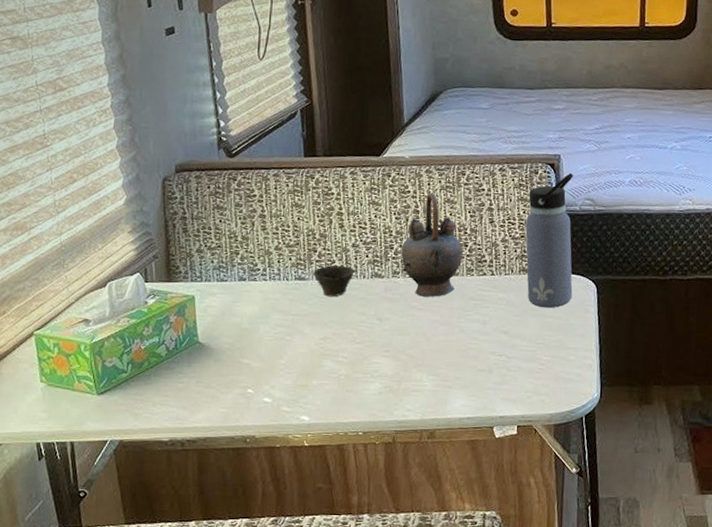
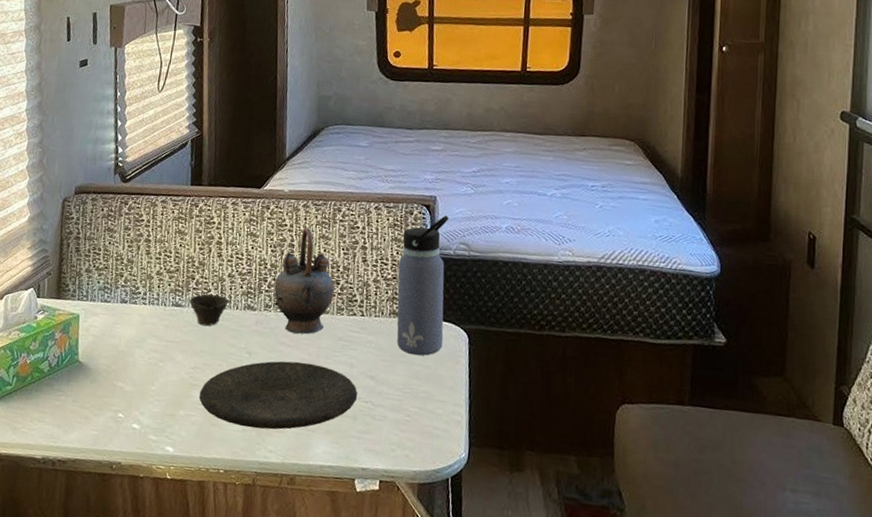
plate: none [331,323,492,391] -> present [198,361,358,430]

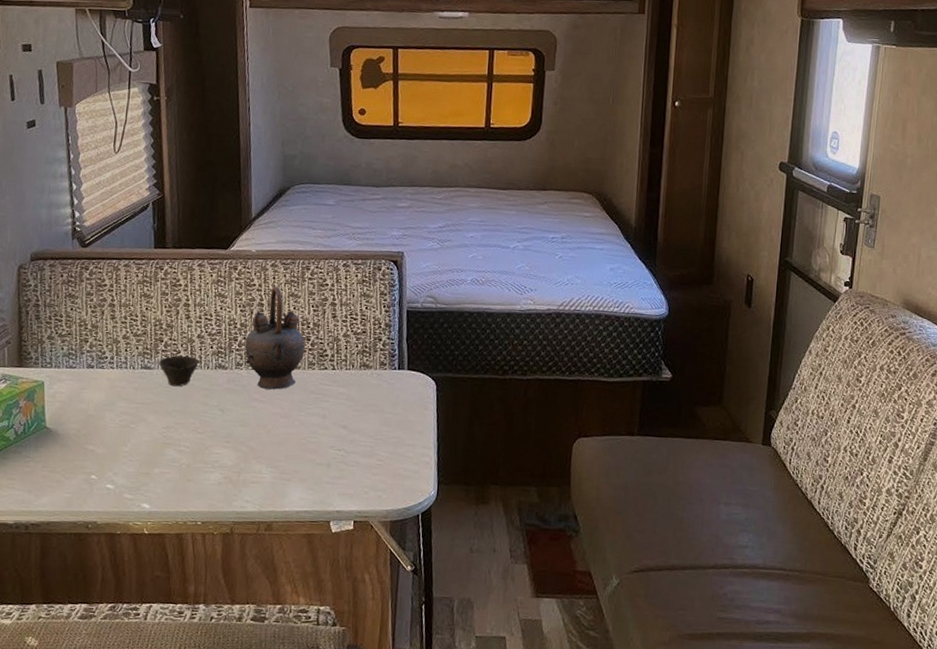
plate: present [198,361,358,430] -> none [173,416,331,481]
water bottle: present [396,216,449,356] -> none [367,270,416,404]

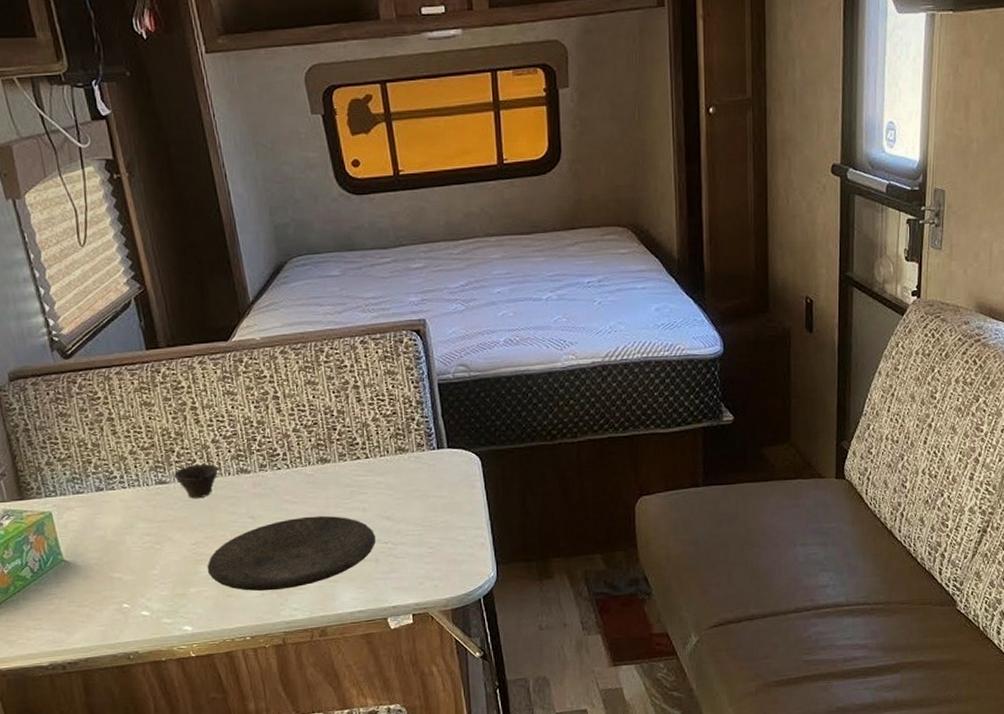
plate: none [173,416,331,481] -> present [207,515,376,592]
teapot: present [245,286,305,390] -> none [265,374,332,489]

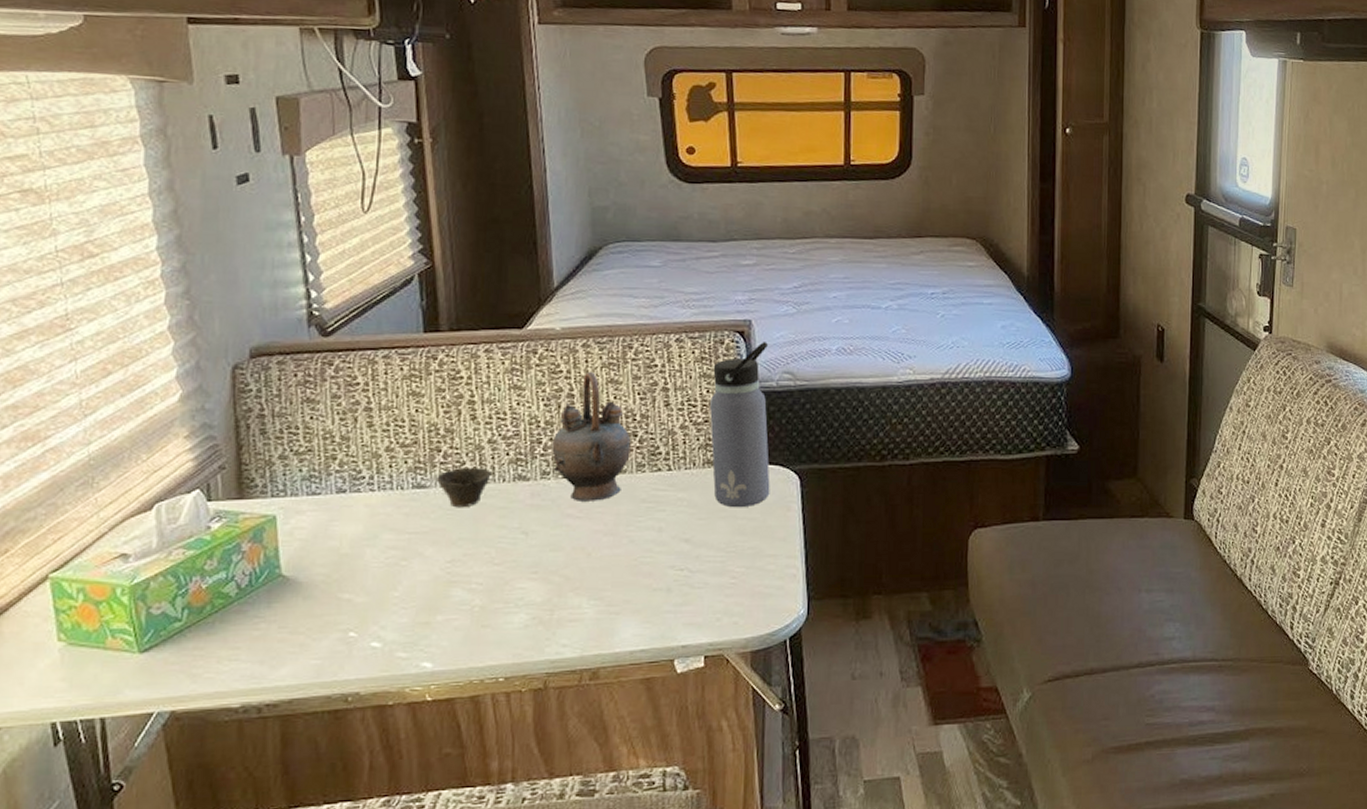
plate: present [207,515,376,592] -> none [461,534,671,623]
teapot: none [265,374,332,489] -> present [552,371,631,501]
water bottle: none [395,338,456,488] -> present [710,342,770,508]

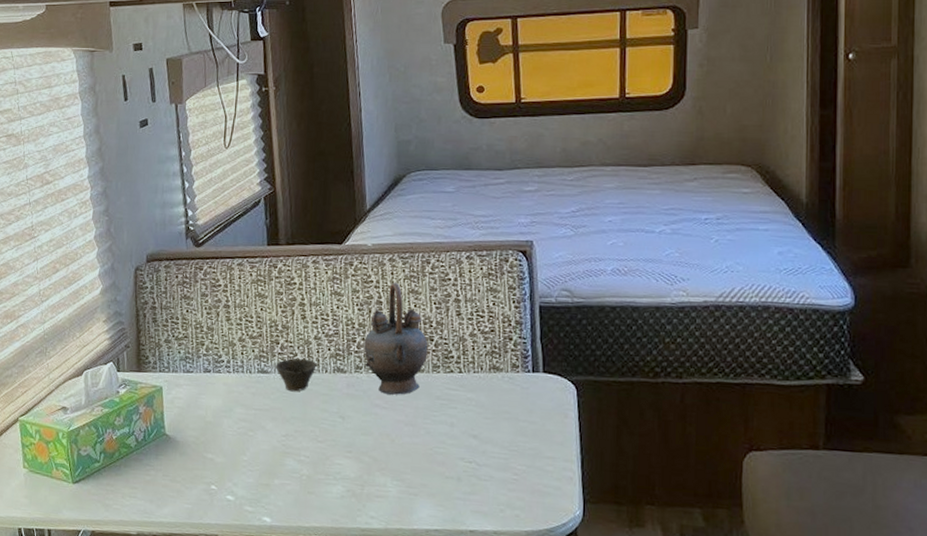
water bottle: present [710,342,770,508] -> none [495,261,549,412]

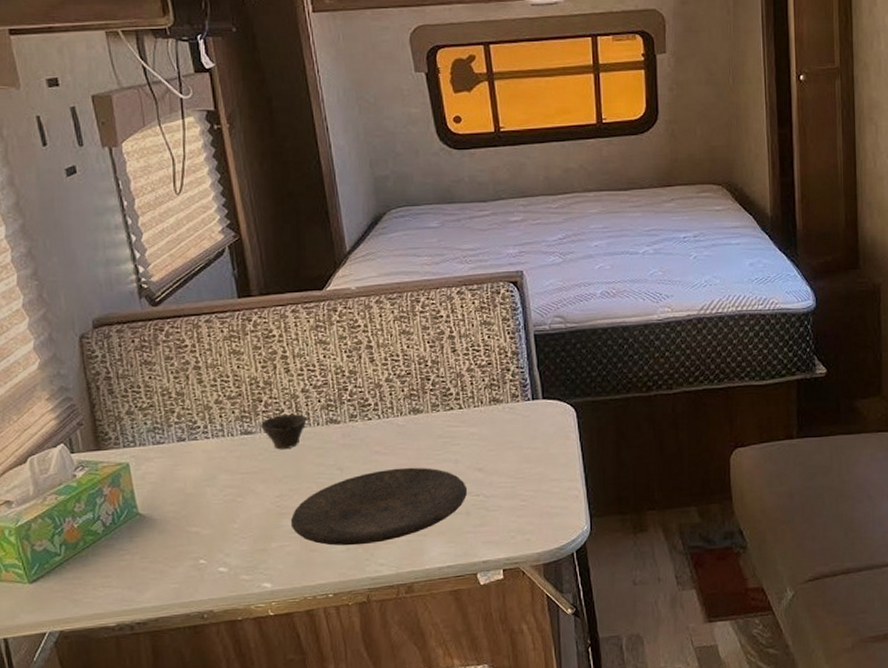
plate: none [293,423,461,495] -> present [290,467,468,546]
teapot: present [364,282,428,395] -> none [357,324,425,440]

